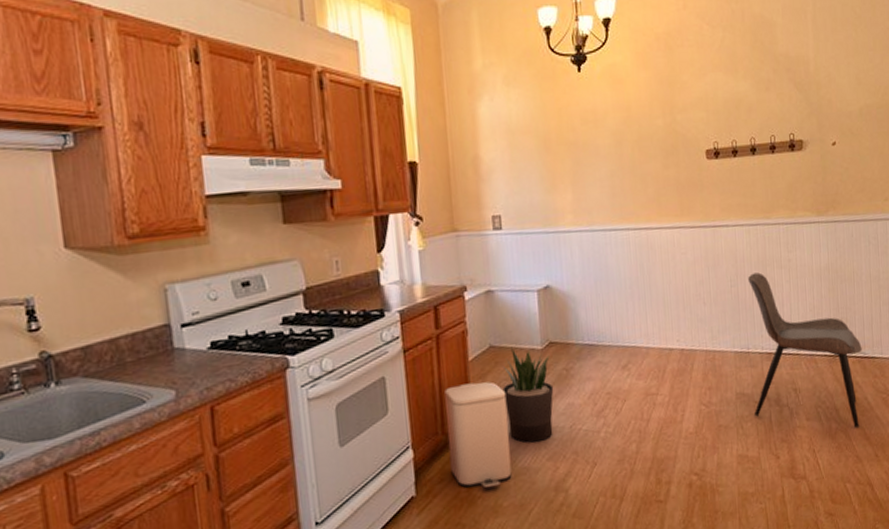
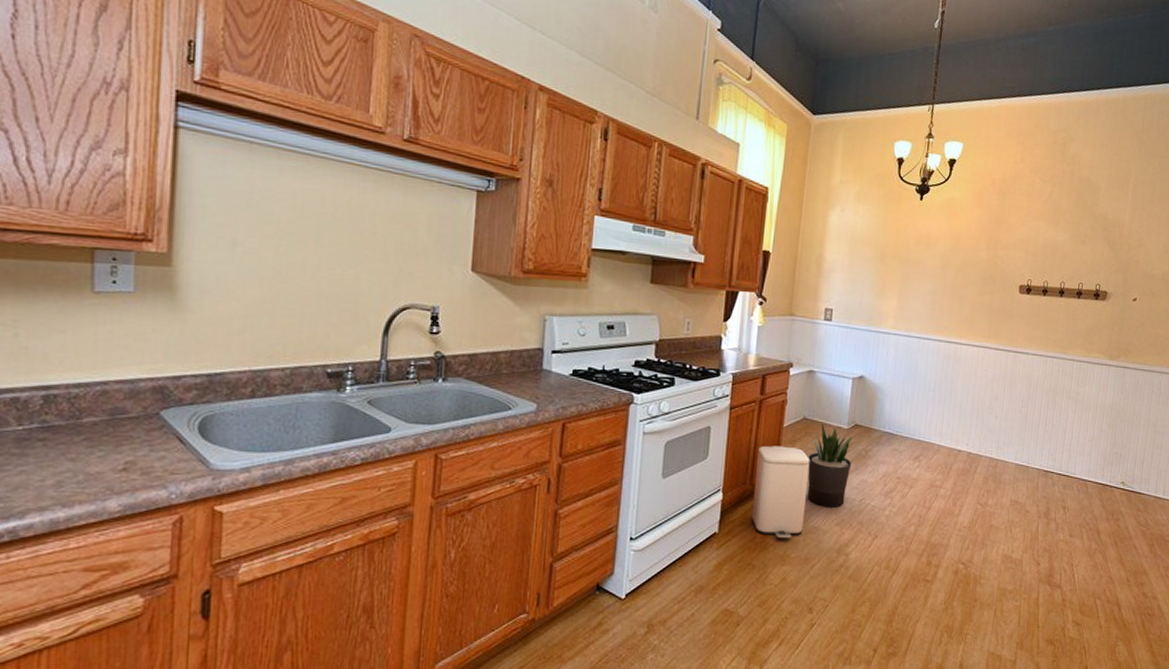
dining chair: present [748,272,862,428] -> none [1024,399,1131,552]

